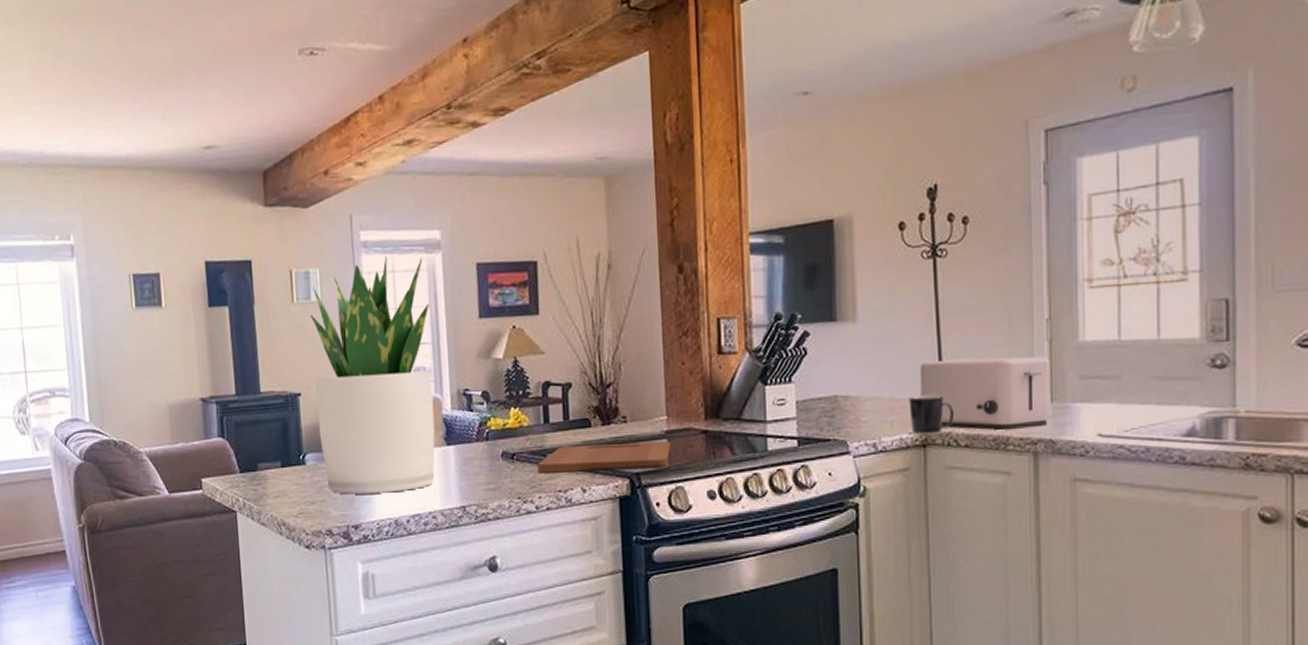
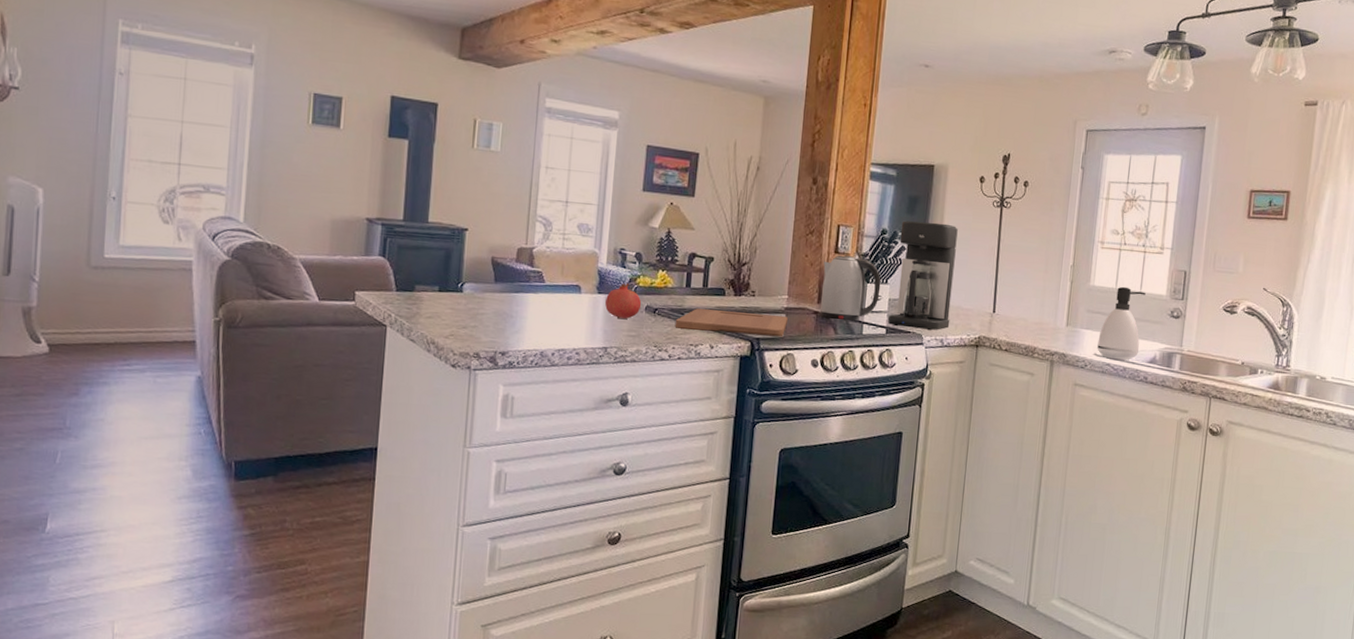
planter: present [311,256,436,495] -> none [480,124,601,328]
fruit: none [455,427,497,472] -> present [604,282,642,319]
kettle: none [706,353,784,438] -> present [819,254,881,322]
coffee maker: none [799,292,883,435] -> present [888,221,958,331]
mug: present [909,395,955,437] -> none [969,308,1001,340]
toaster: present [919,356,1051,431] -> none [979,283,1070,344]
soap dispenser: none [1101,335,1167,440] -> present [1097,286,1146,361]

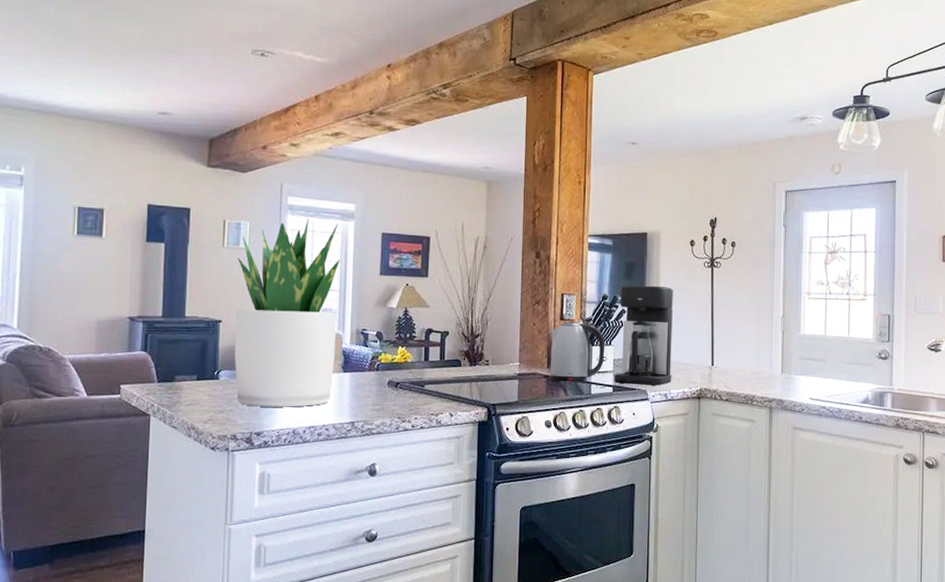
planter: none [480,124,601,328] -> present [234,219,341,407]
fruit: present [604,282,642,319] -> none [350,360,384,395]
cutting board: present [674,308,788,337] -> none [416,380,520,402]
soap dispenser: present [1097,286,1146,361] -> none [812,333,853,403]

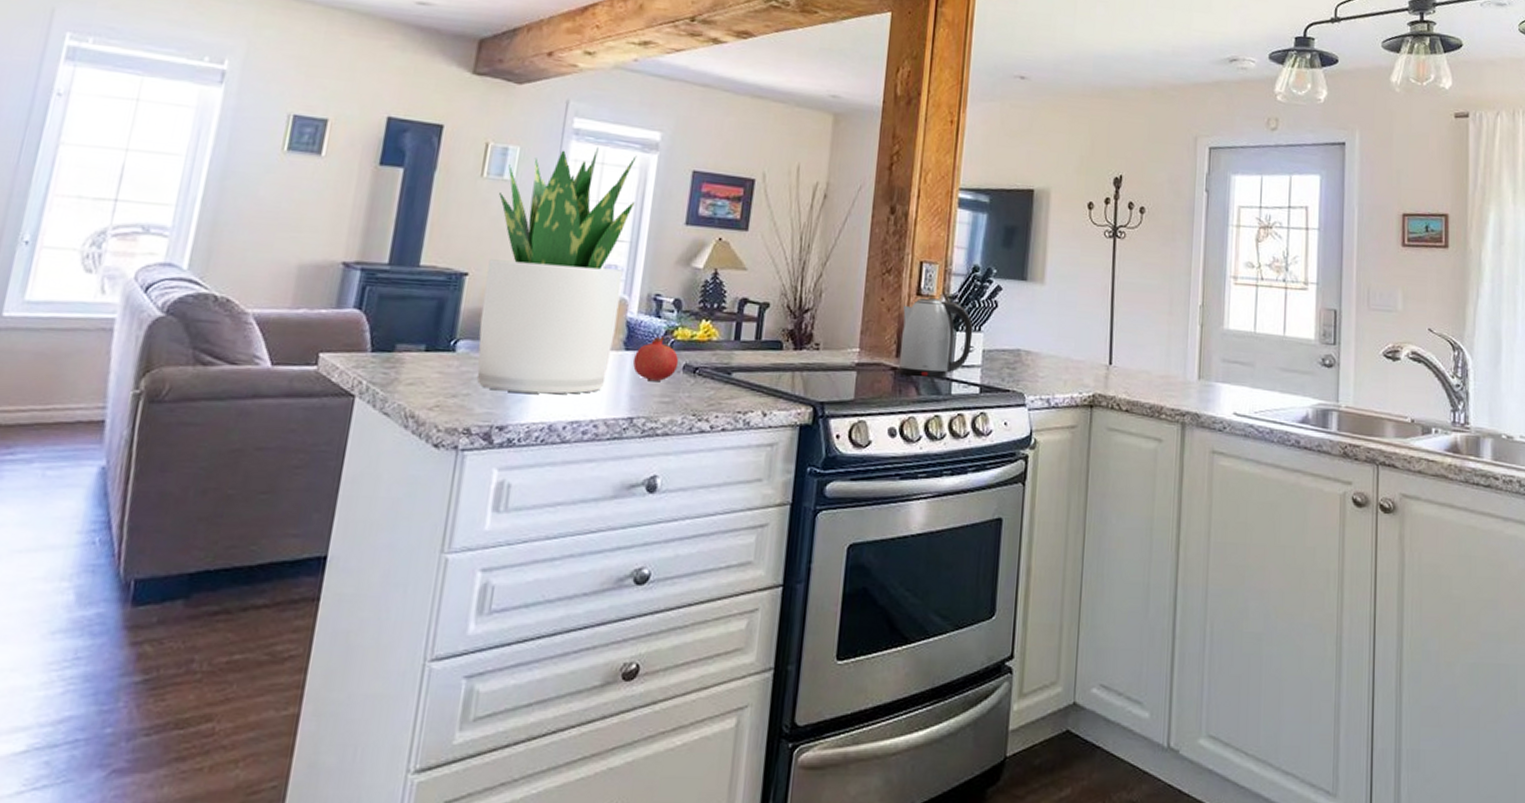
fruit: none [350,360,384,395] -> present [632,335,679,382]
coffee maker: present [614,285,673,387] -> none [982,255,1064,389]

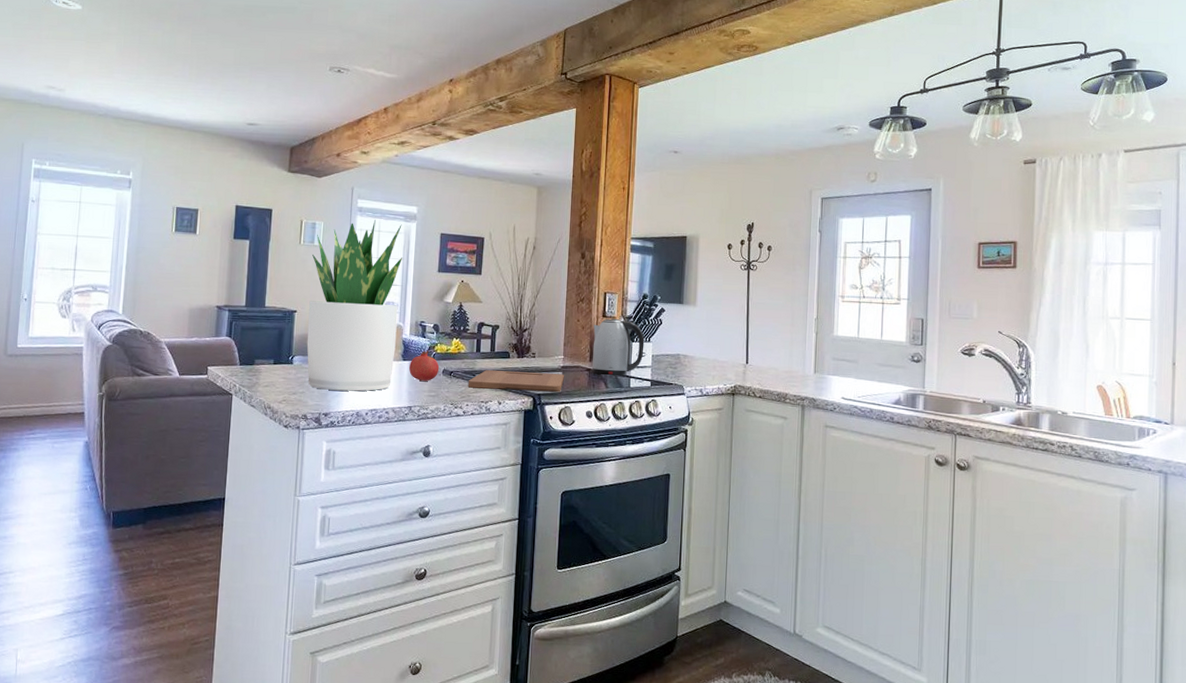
cutting board: none [719,366,859,400] -> present [468,370,564,393]

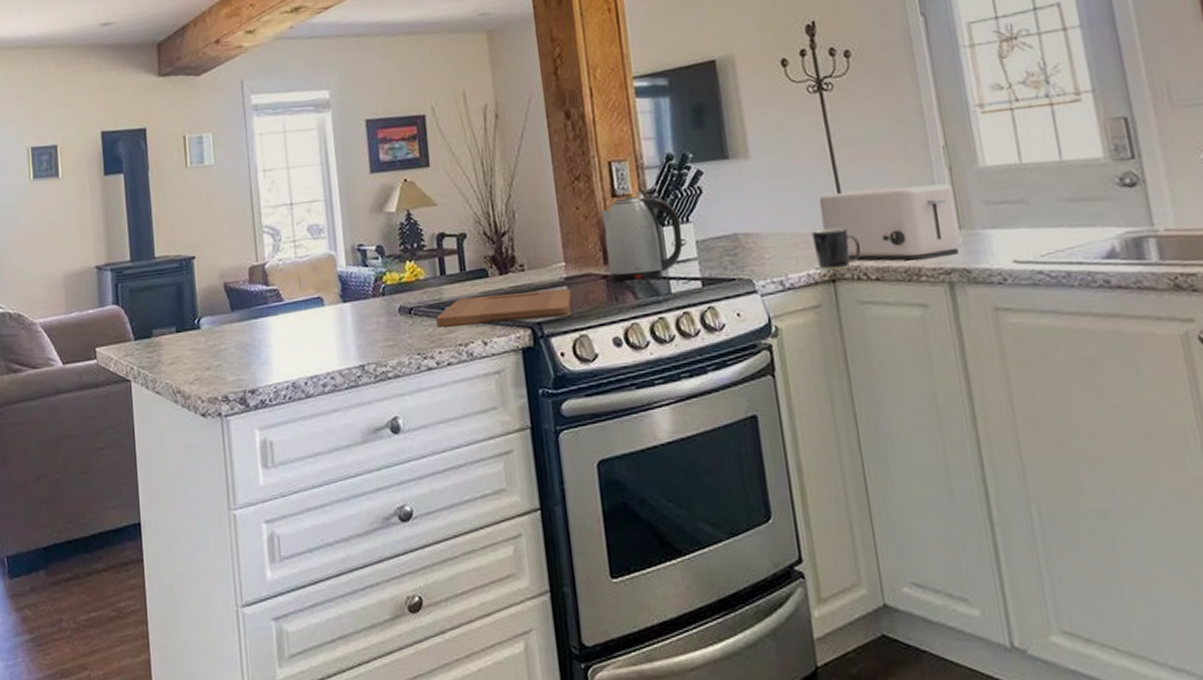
planter: present [306,220,403,392] -> none [204,117,332,358]
fruit: present [408,350,440,382] -> none [351,283,394,329]
mug: none [725,360,754,388] -> present [811,228,861,272]
toaster: none [733,337,816,390] -> present [819,183,961,263]

